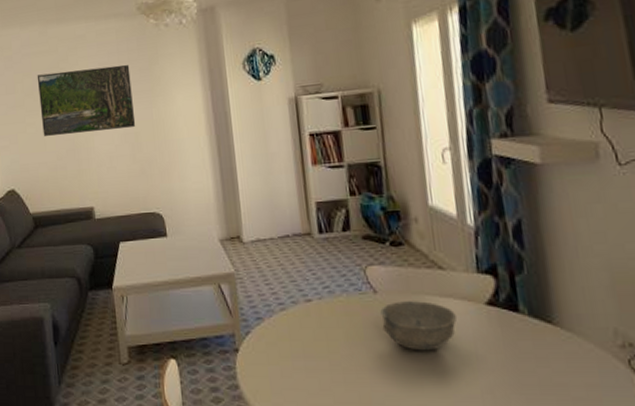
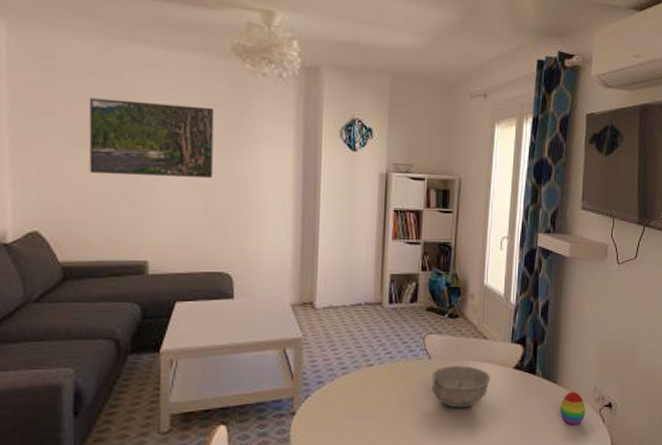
decorative egg: none [563,334,607,379] -> present [560,391,586,425]

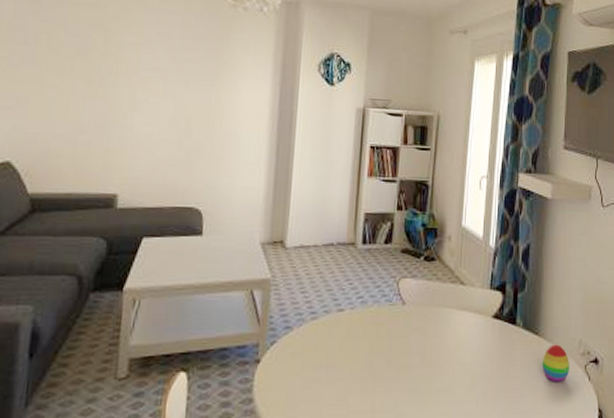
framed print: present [89,98,214,178] -> none [66,29,194,110]
bowl: present [431,366,491,408] -> none [404,313,469,360]

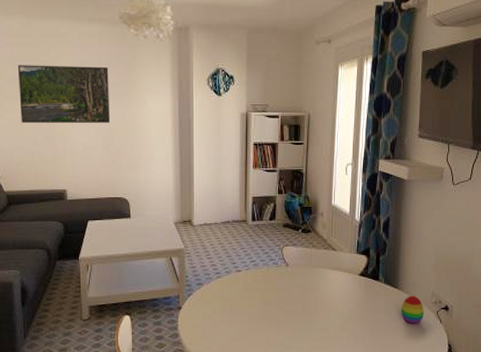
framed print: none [66,29,194,110] -> present [17,65,111,123]

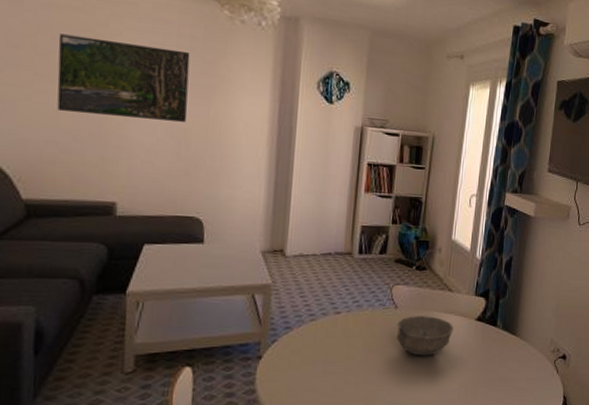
bowl: none [289,272,340,307] -> present [396,316,454,356]
decorative egg: present [401,295,425,324] -> none [517,343,542,375]

